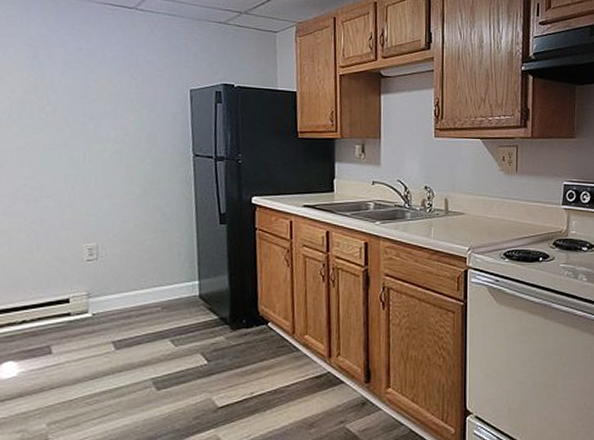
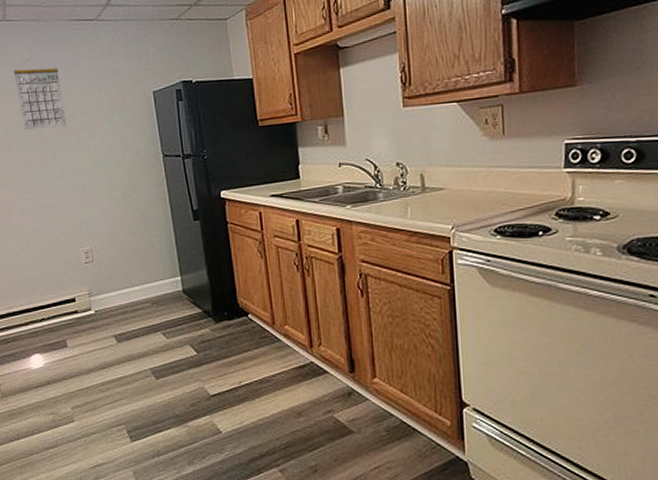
calendar: none [26,33,86,112] -> present [13,57,67,130]

